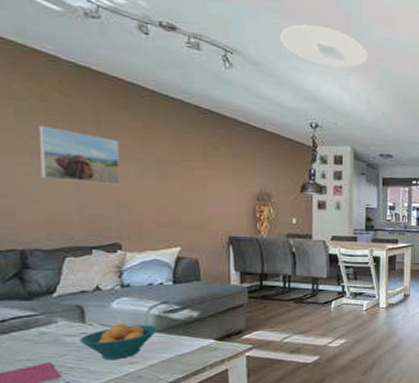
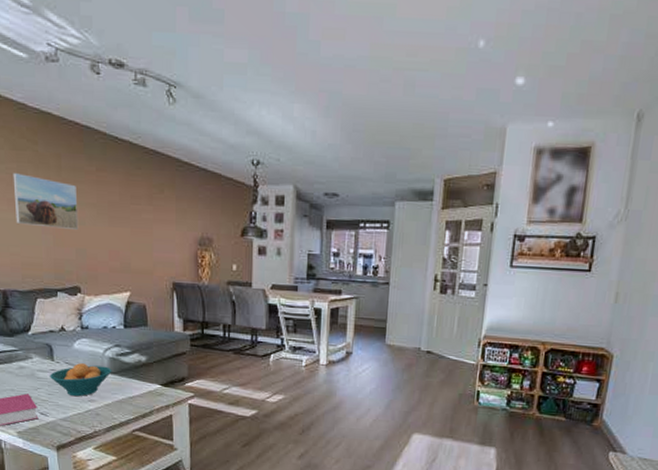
ceiling light: present [280,24,368,69] -> none [222,48,315,95]

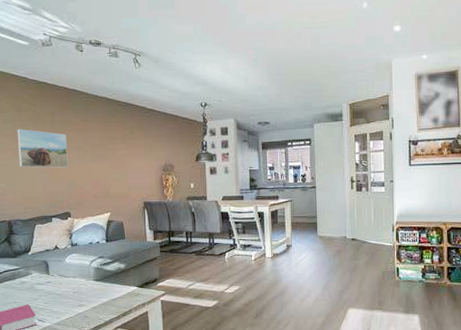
fruit bowl: present [49,363,112,397] -> none [45,274,97,303]

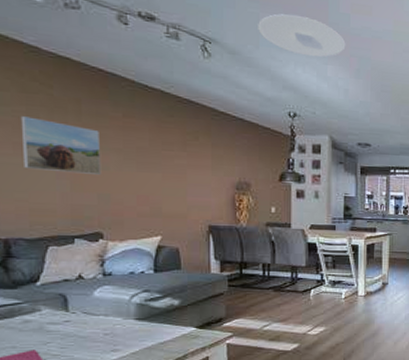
ceiling light: none [174,23,244,55] -> present [258,14,346,58]

